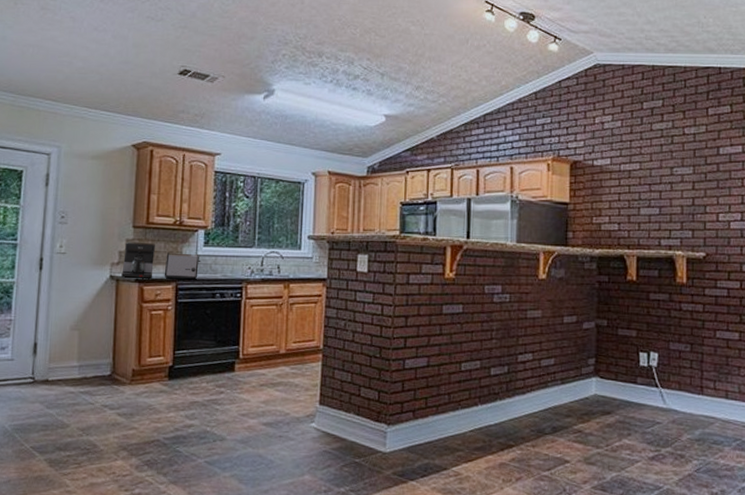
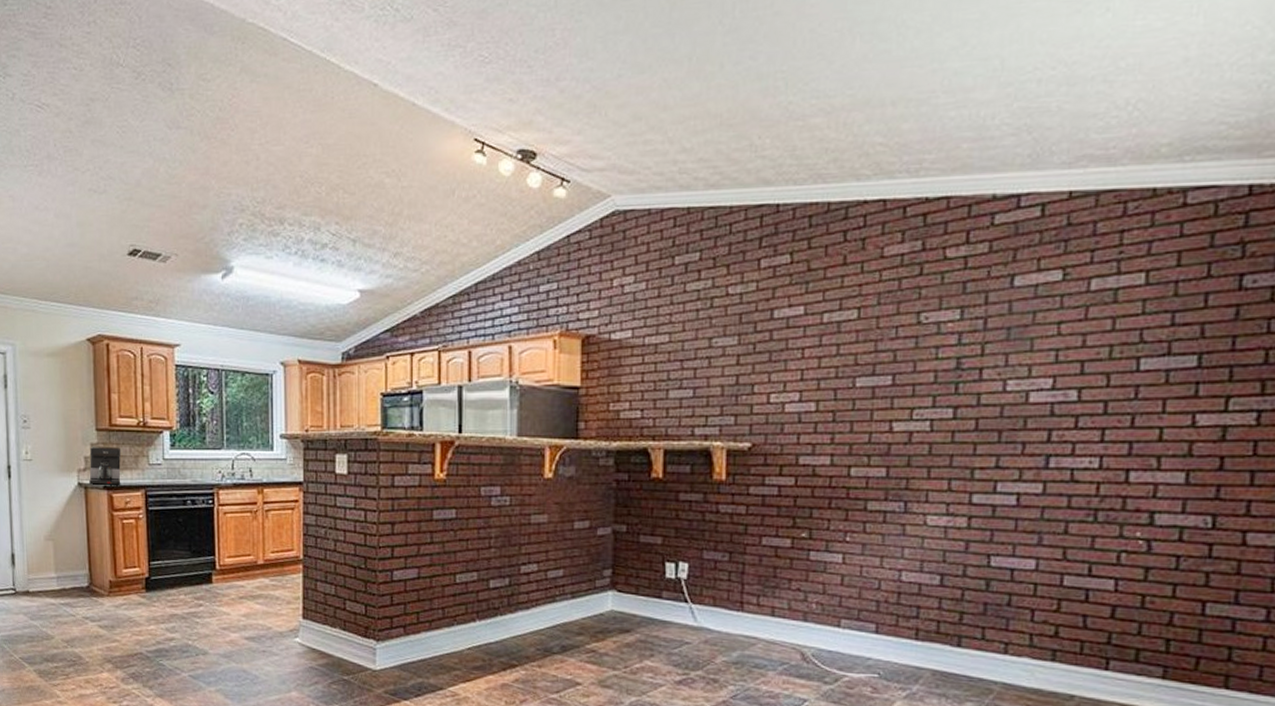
toaster: present [164,252,201,280] -> none [132,457,169,486]

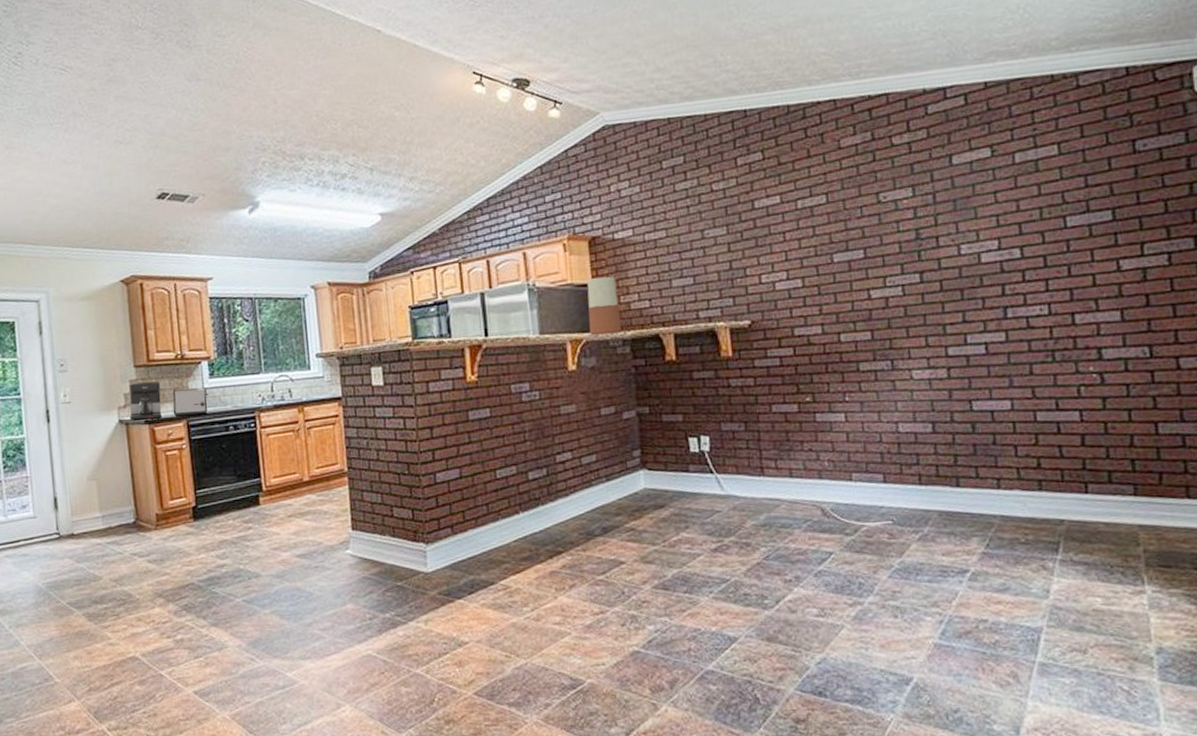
toaster: none [132,457,169,486] -> present [172,387,209,417]
vase: none [571,380,608,443] -> present [586,276,622,336]

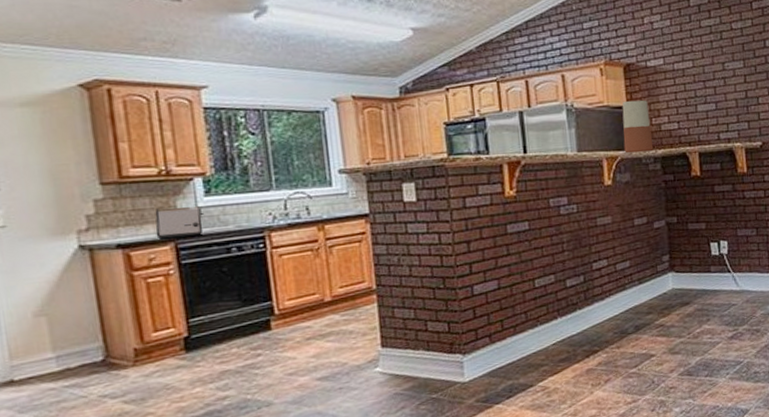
coffee maker: present [129,380,162,421] -> none [93,199,141,246]

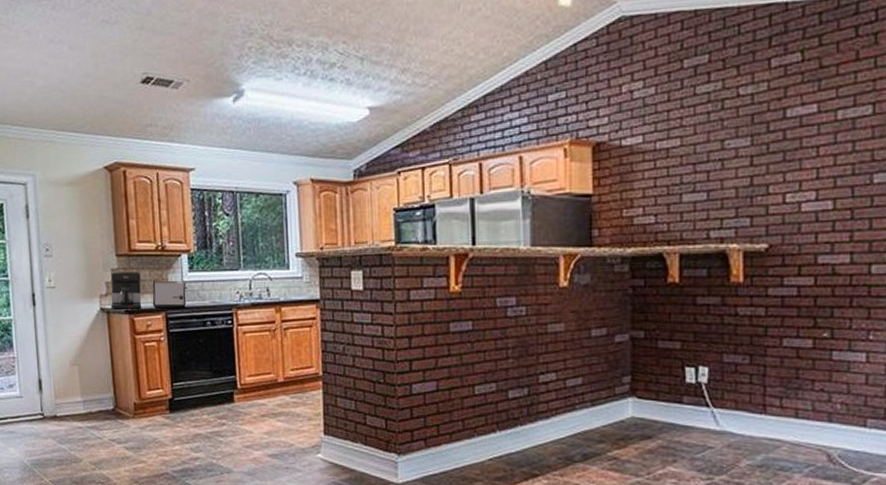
coffee maker: none [93,199,141,246] -> present [110,271,142,310]
vase: present [621,100,654,154] -> none [585,187,622,251]

